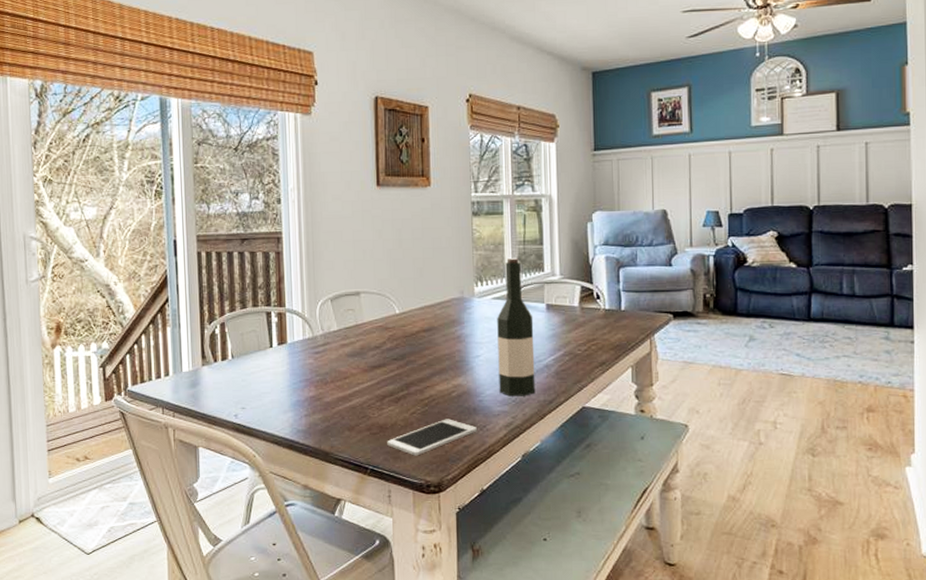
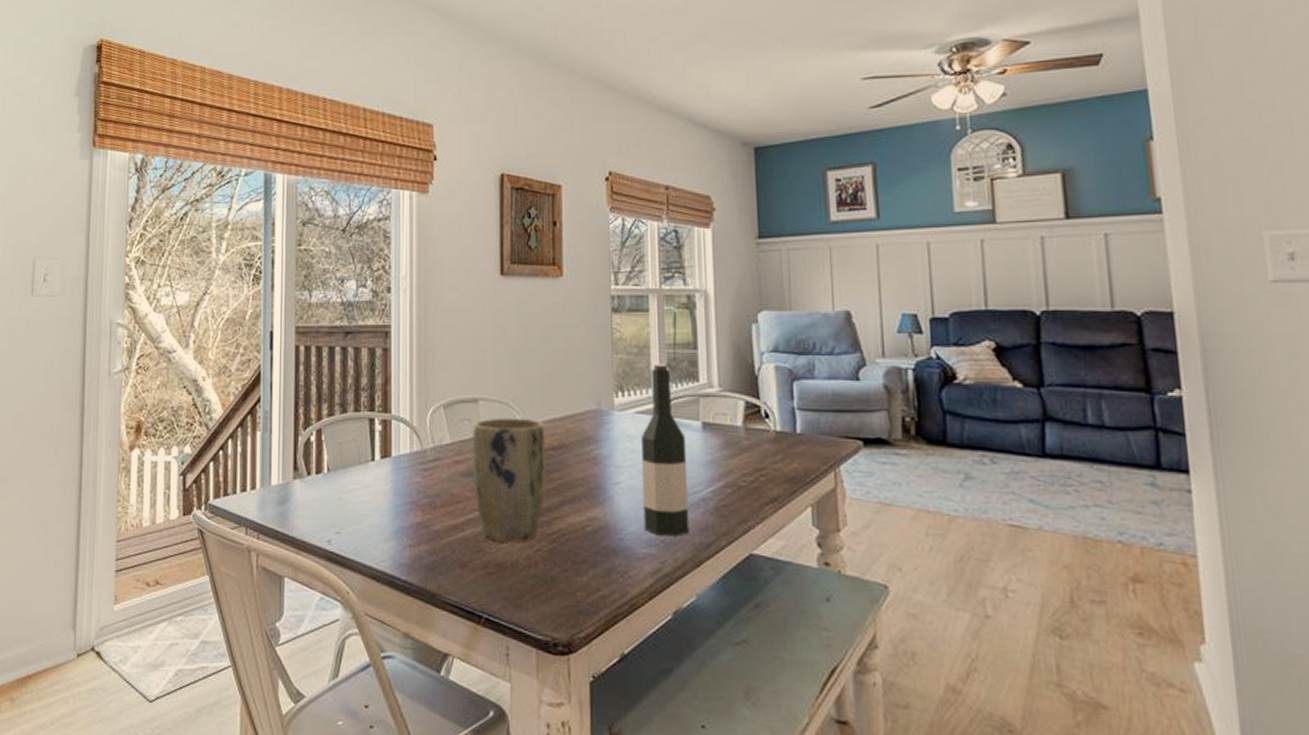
plant pot: none [356,306,419,409] -> present [472,417,547,543]
cell phone: present [387,419,477,456] -> none [506,560,616,605]

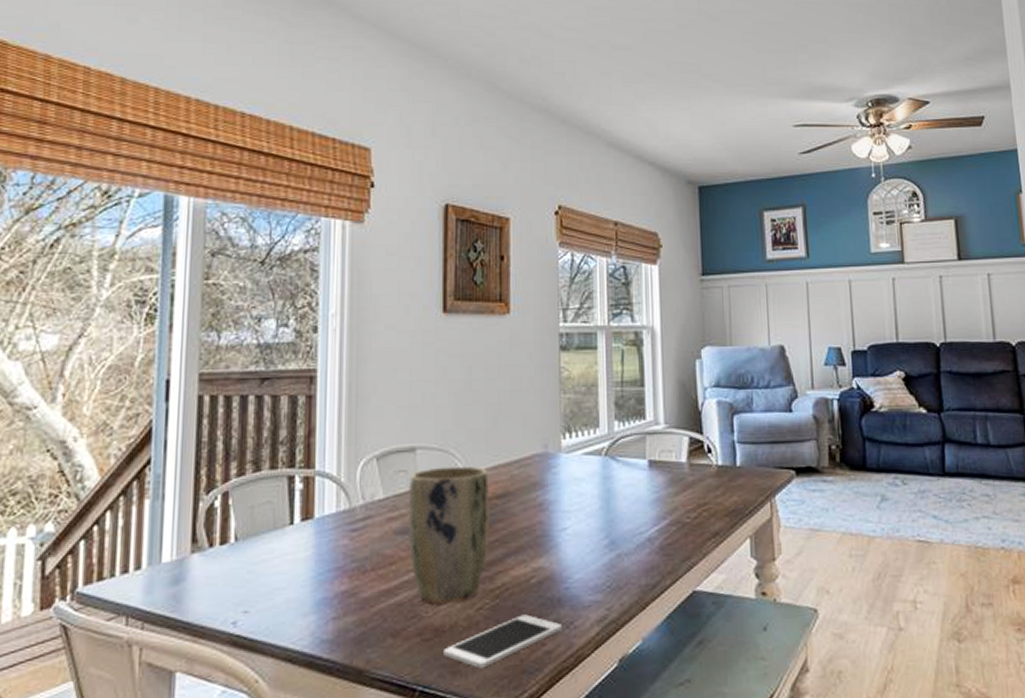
cell phone: none [506,560,616,605] -> present [443,614,562,669]
wine bottle: present [641,363,690,537] -> none [589,402,636,581]

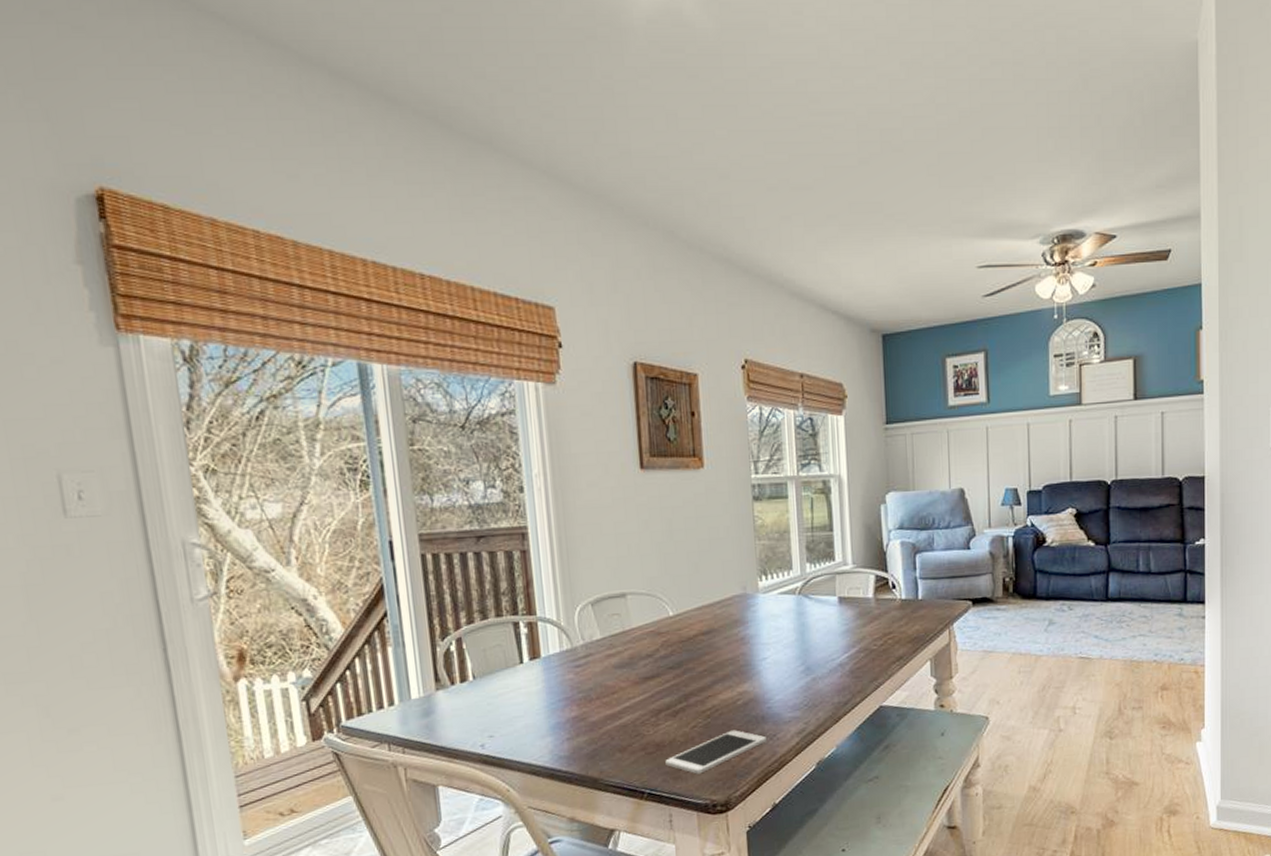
plant pot: present [408,466,490,604] -> none [622,607,698,724]

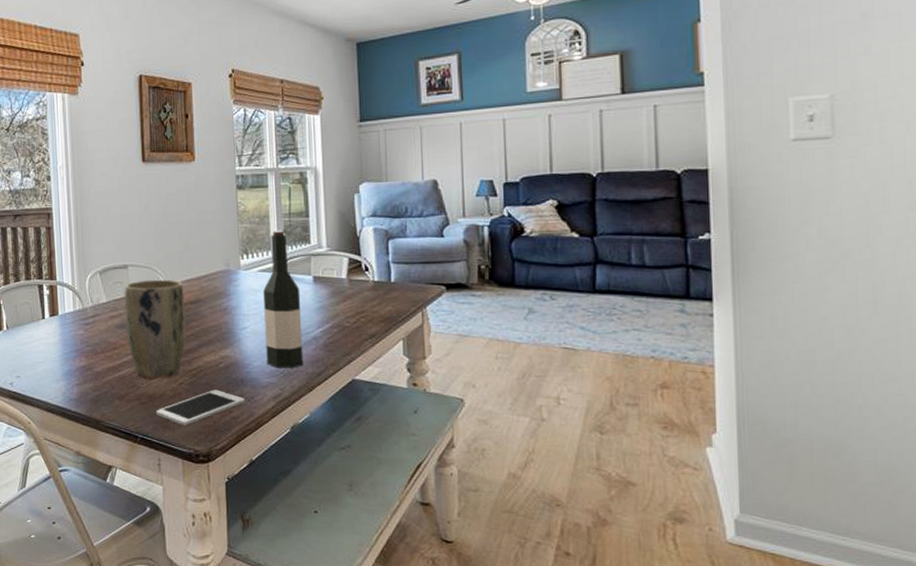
plant pot: none [622,607,698,724] -> present [124,279,186,379]
wine bottle: none [784,546,829,701] -> present [263,230,304,368]

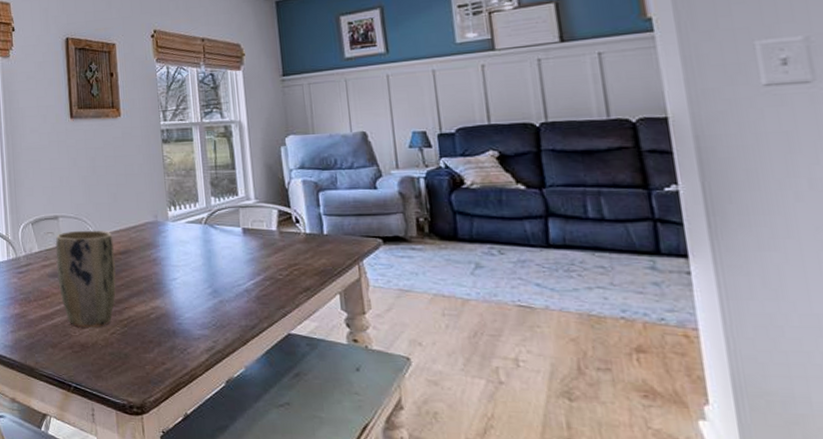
cell phone: present [156,390,245,426] -> none [89,340,177,376]
wine bottle: present [263,230,304,368] -> none [192,182,237,321]

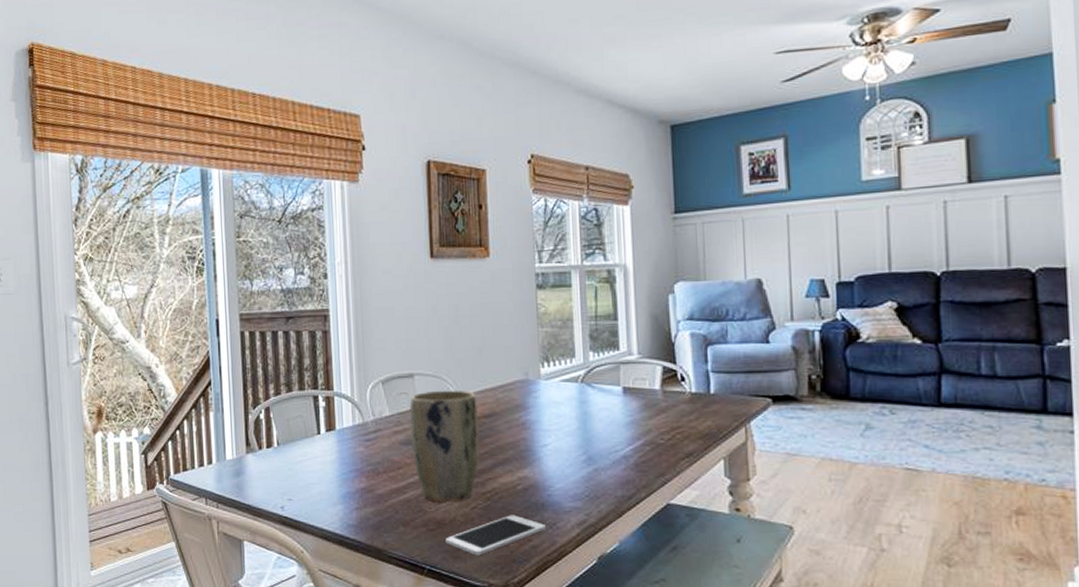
cell phone: none [89,340,177,376] -> present [445,515,546,556]

